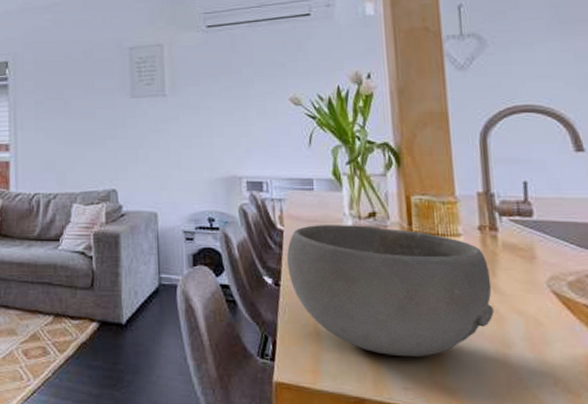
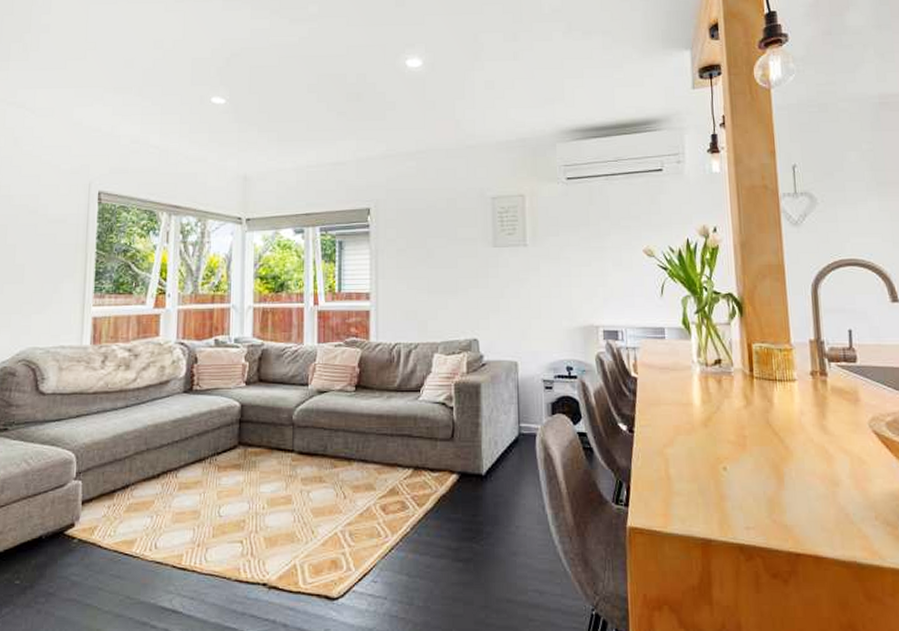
bowl: present [286,225,494,357] -> none [640,372,824,497]

